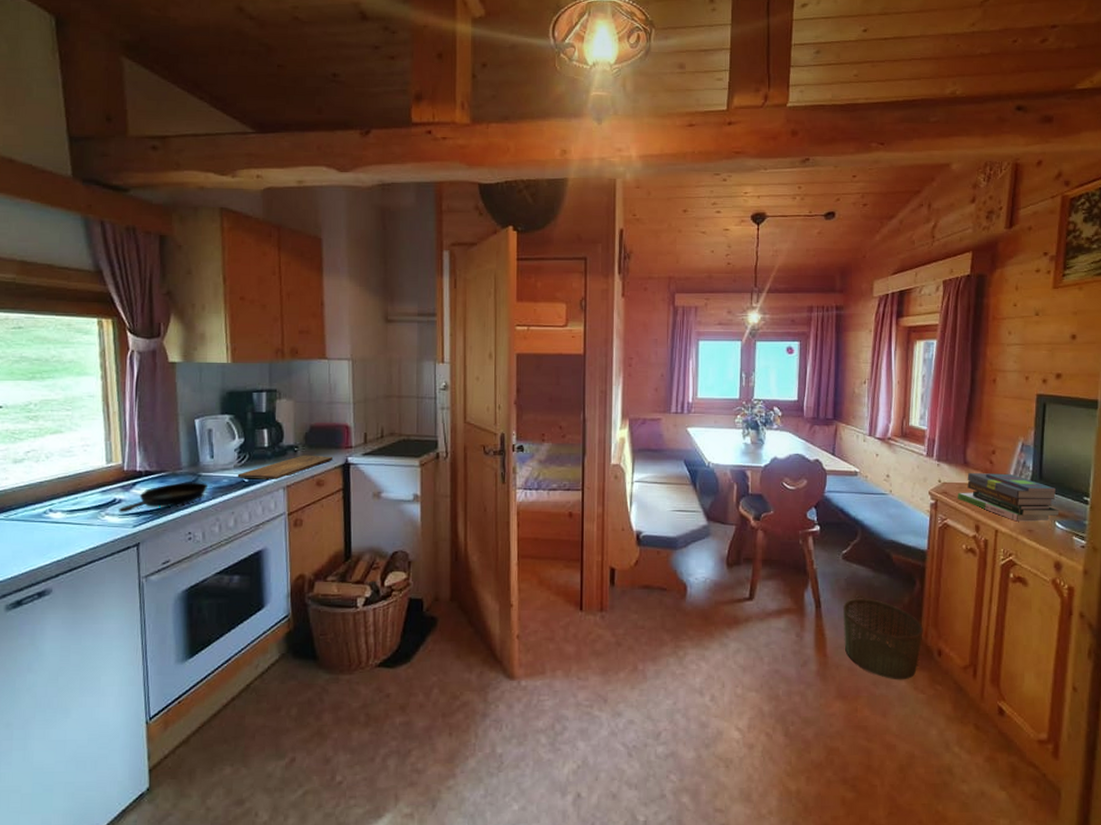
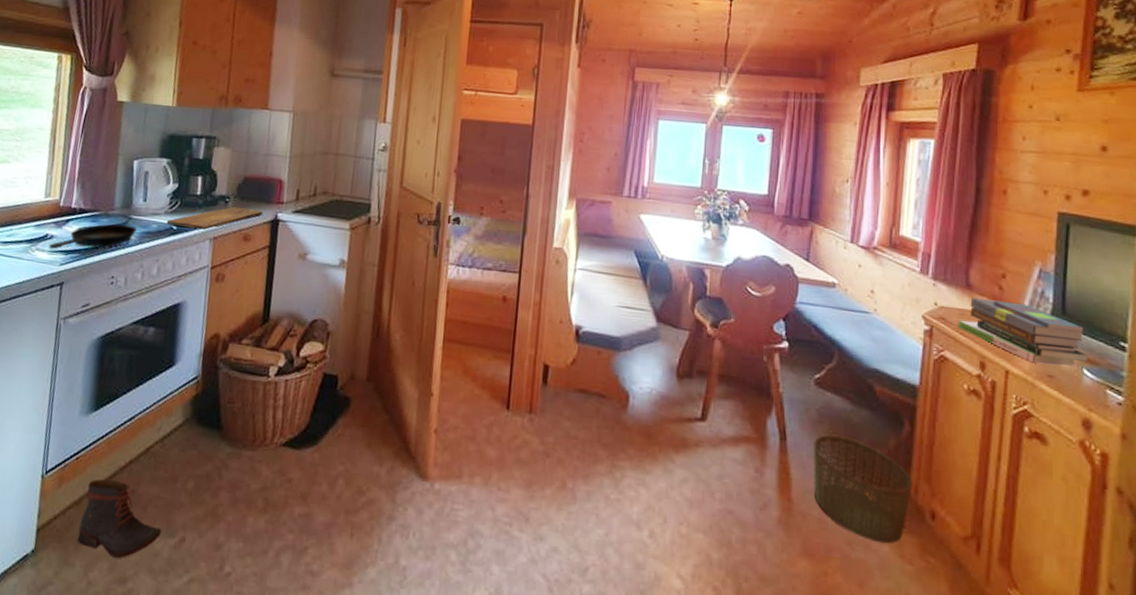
boot: none [190,717,271,784] -> present [78,479,162,558]

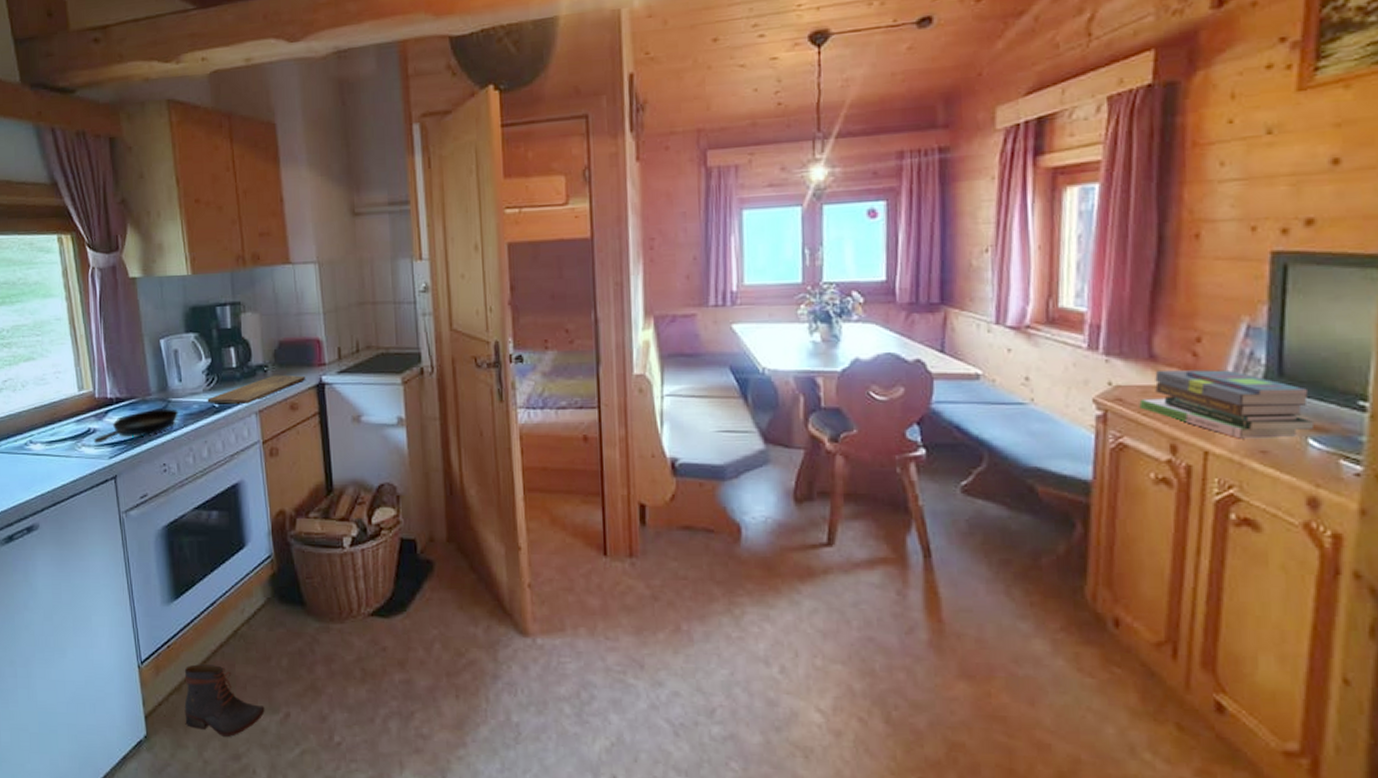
basket: present [812,431,912,544] -> none [963,542,1090,658]

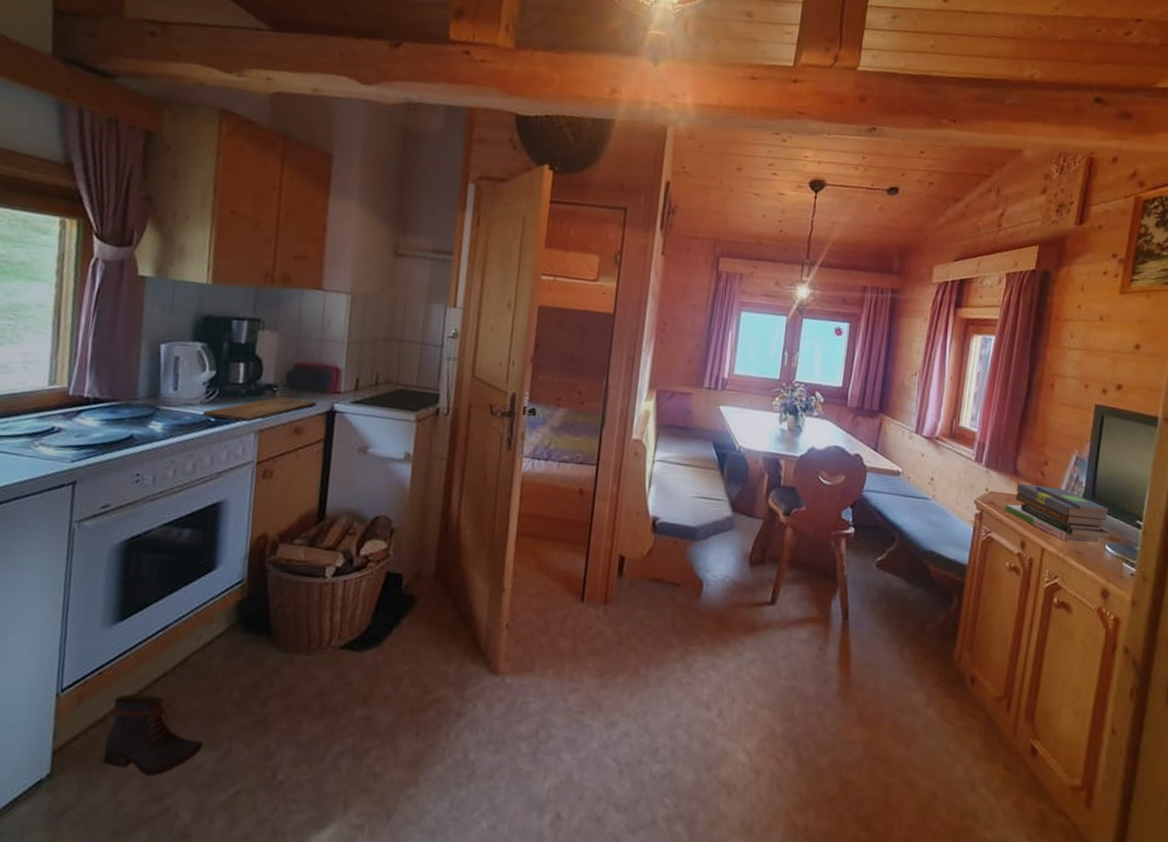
frying pan: present [93,408,179,444] -> none [55,415,167,445]

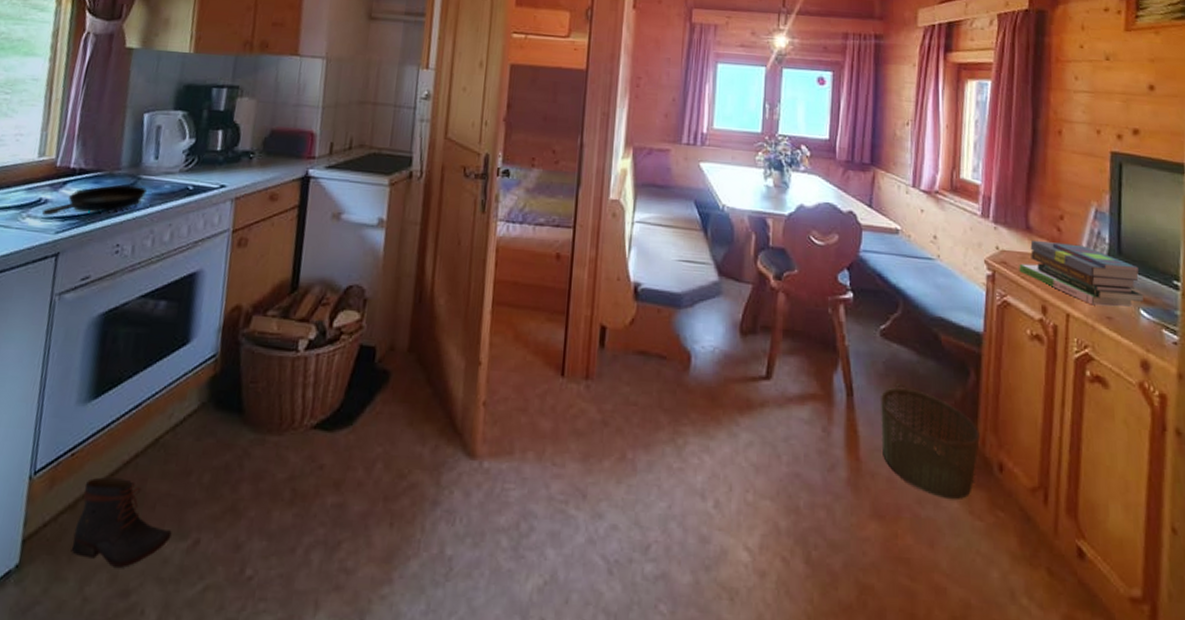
frying pan: none [55,415,167,445] -> present [41,185,148,216]
cutting board: present [202,396,318,422] -> none [181,162,292,189]
basket: none [870,609,957,708] -> present [880,384,980,500]

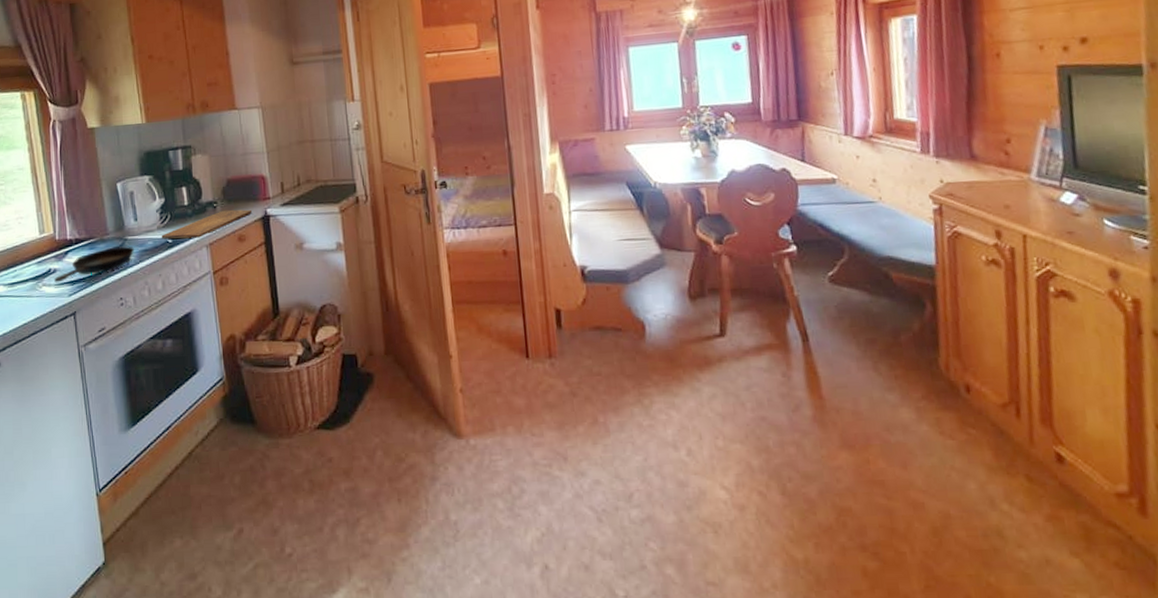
boot: present [72,477,172,568] -> none [141,487,219,557]
cutting board: none [181,162,292,189] -> present [161,209,253,239]
basket: present [880,384,980,500] -> none [836,324,943,424]
books: present [1019,239,1144,307] -> none [966,165,1108,223]

